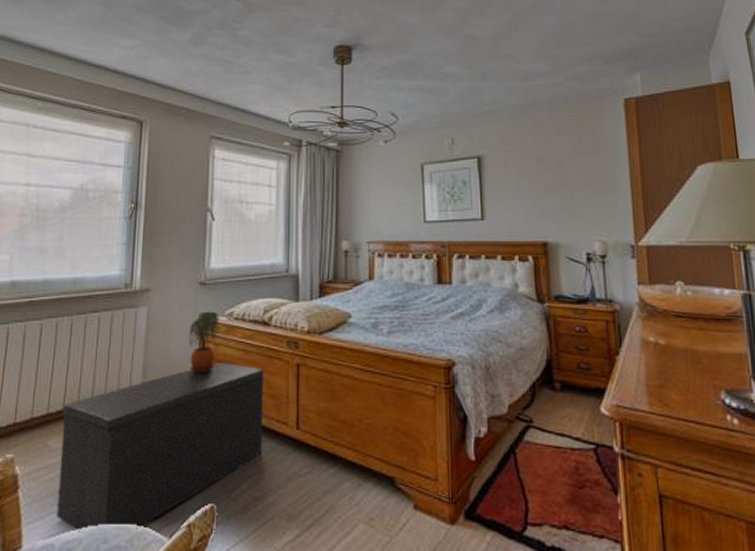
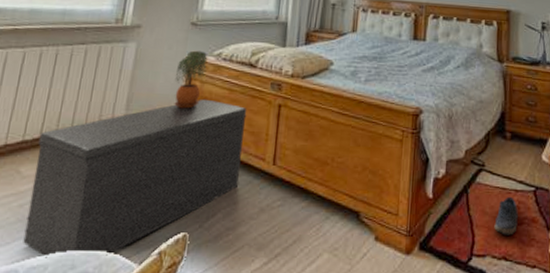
shoe: none [550,456,578,501] -> present [494,196,518,235]

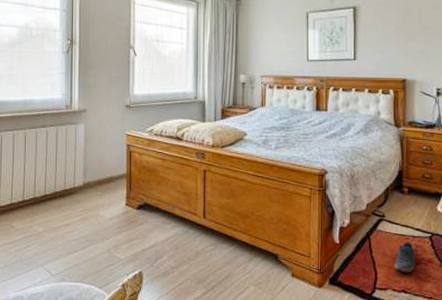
bench: present [23,99,247,258] -> none [22,167,179,288]
potted plant: present [174,50,208,109] -> none [118,128,142,176]

